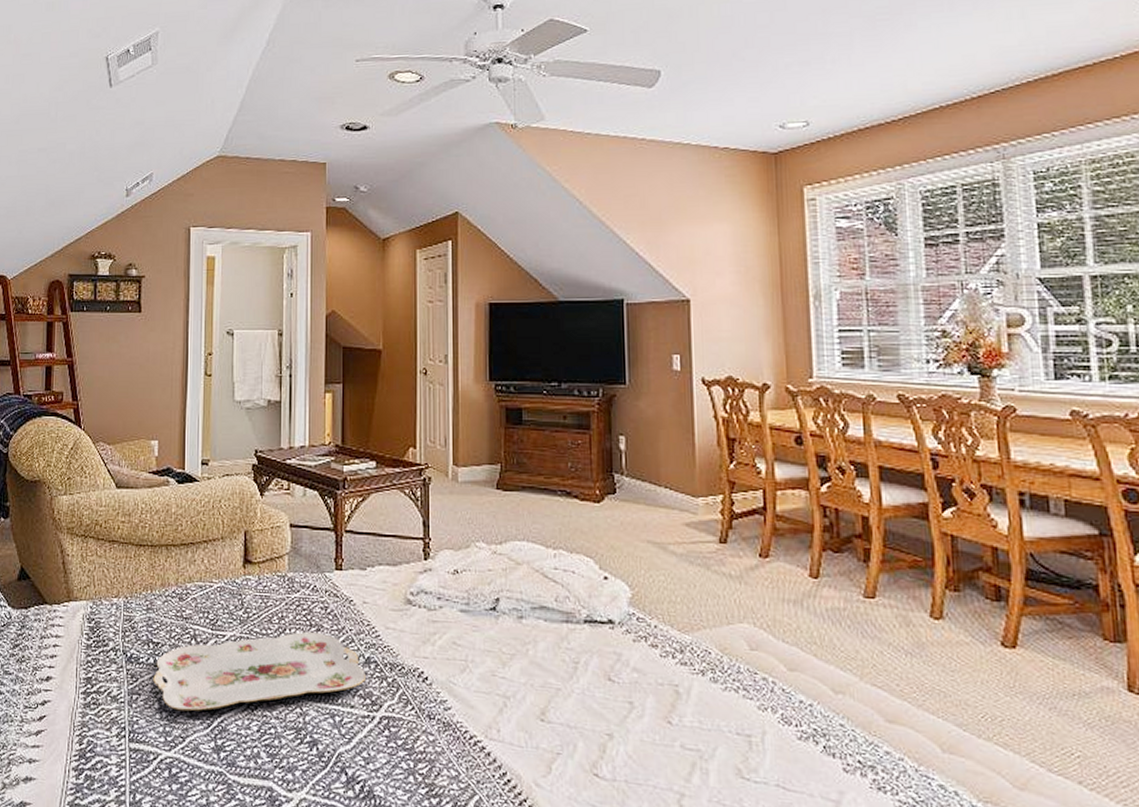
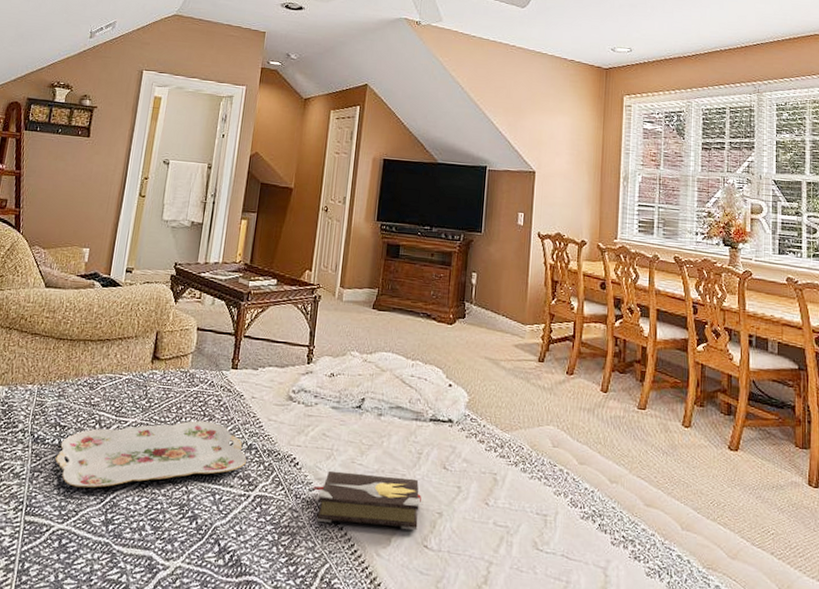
hardback book: none [448,685,584,756] -> present [312,470,421,531]

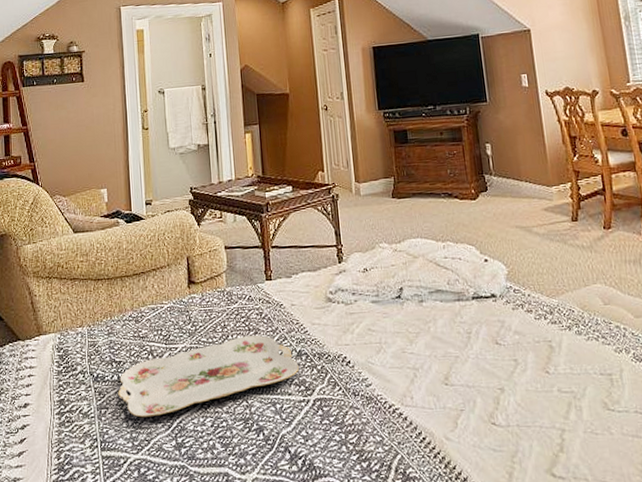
hardback book: present [312,470,421,531] -> none [368,358,482,415]

